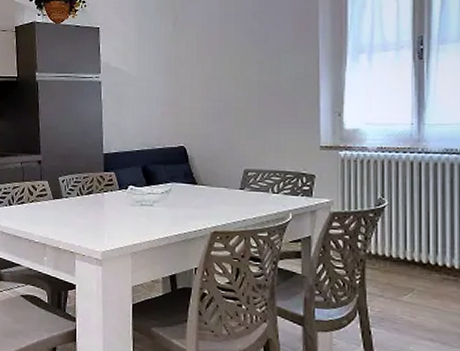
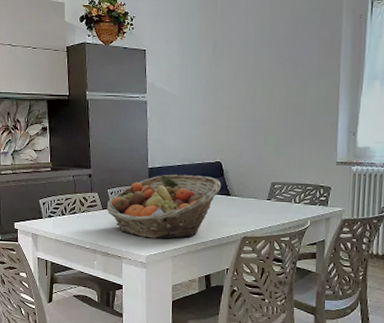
fruit basket: none [57,160,187,233] -> present [106,174,222,239]

